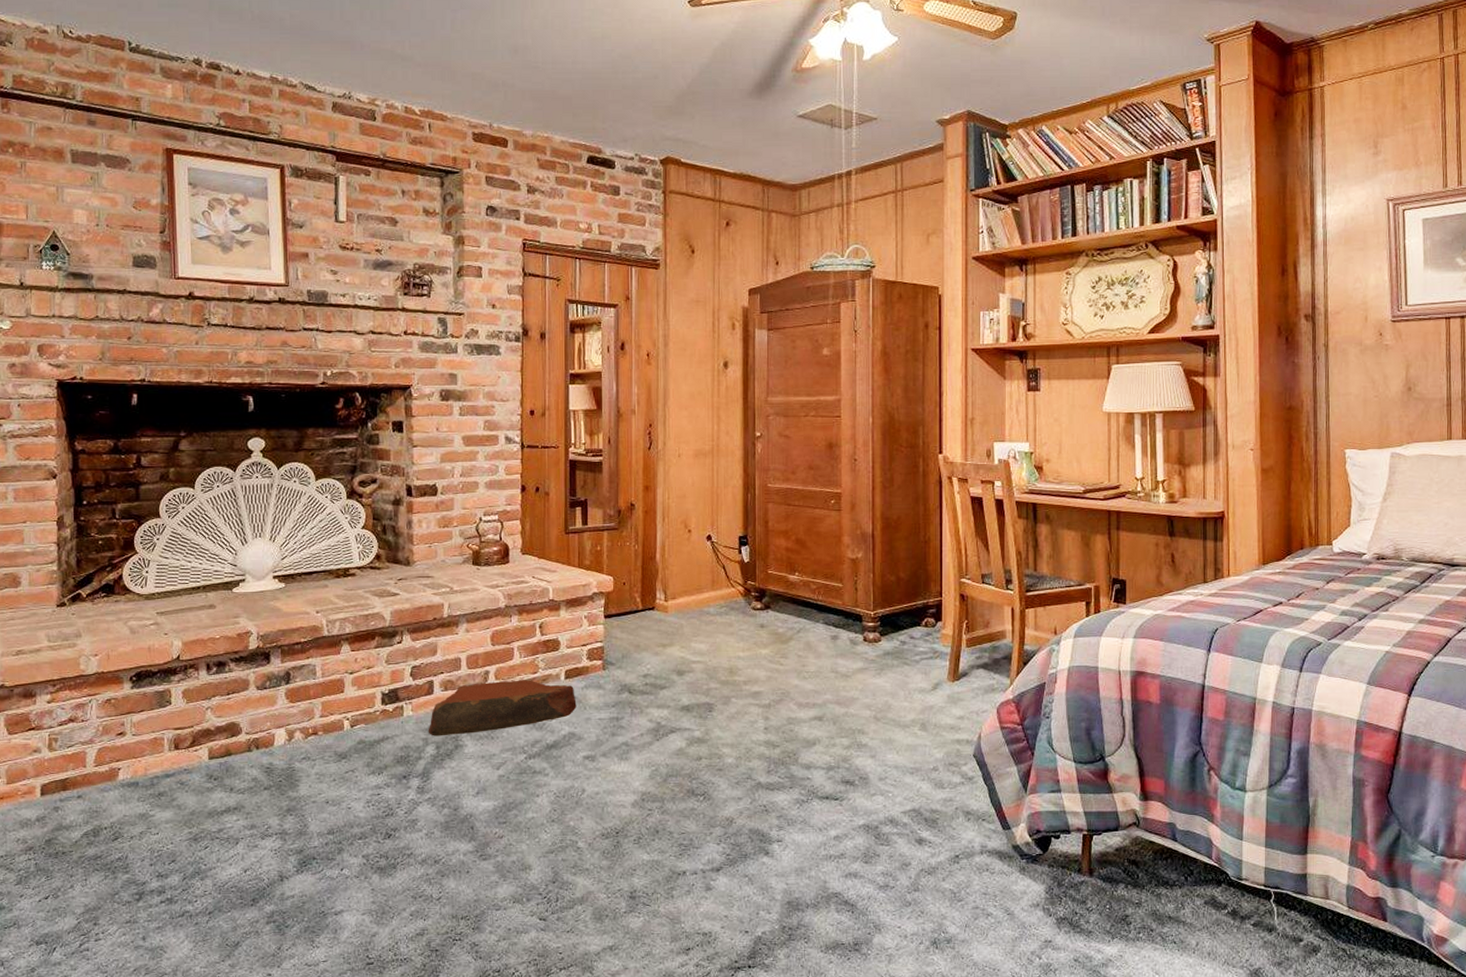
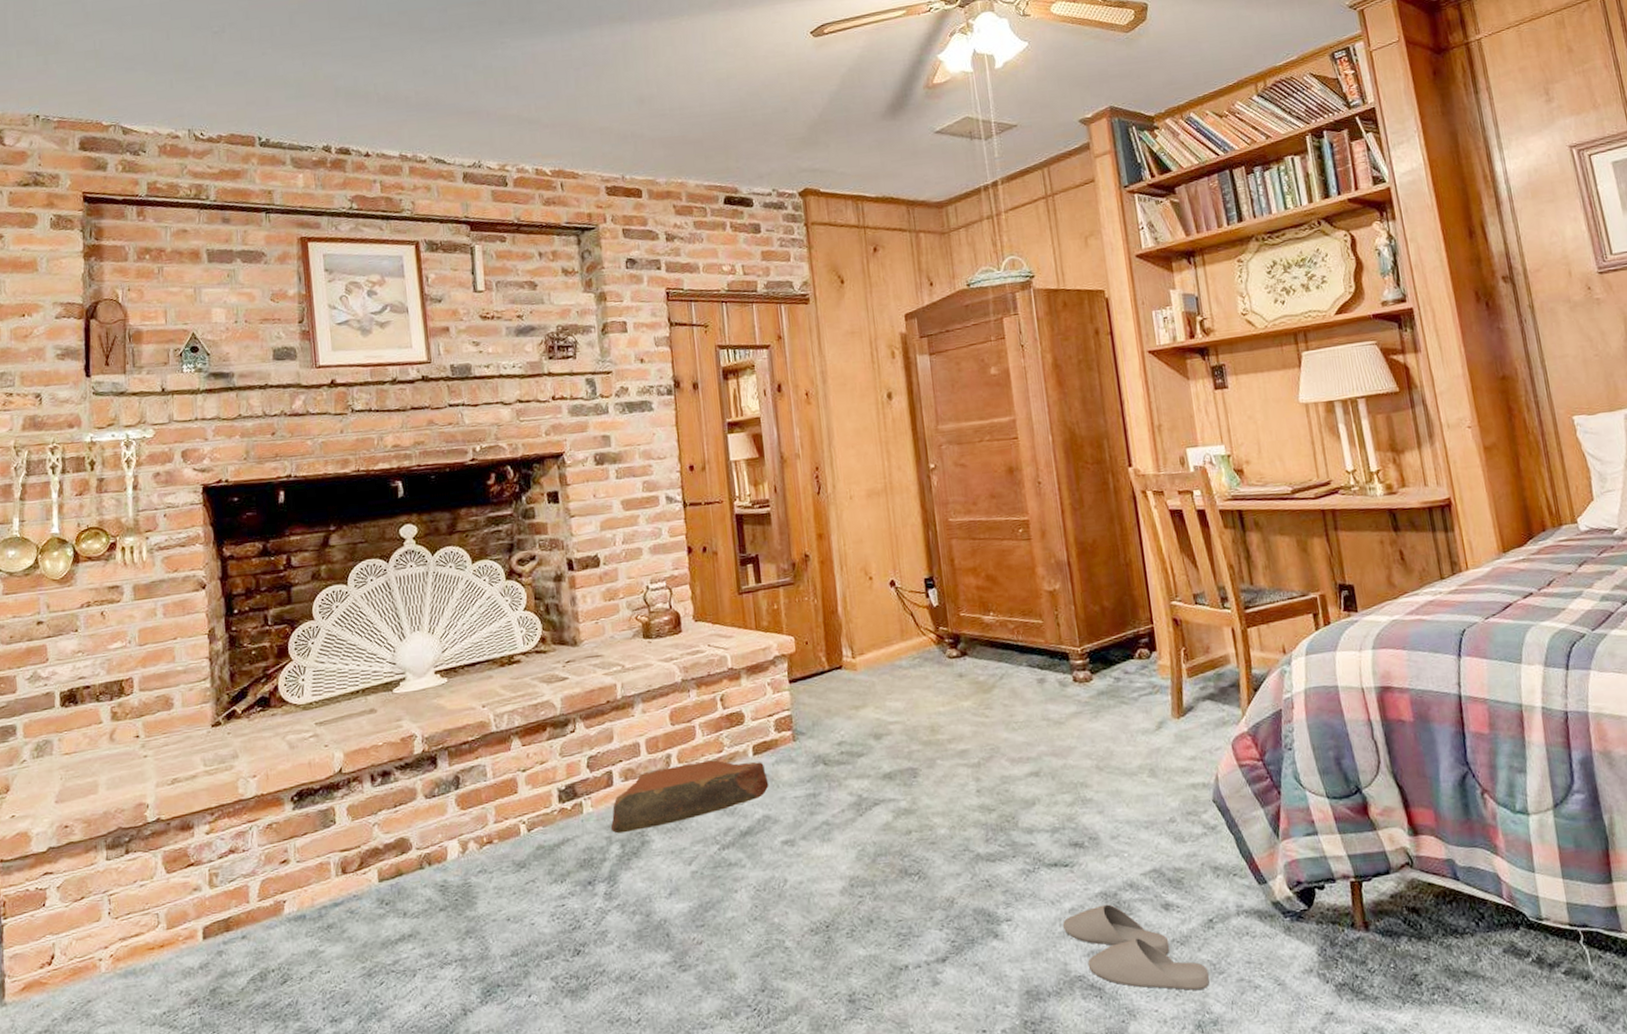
slippers: none [826,835,950,913] -> present [1062,904,1210,990]

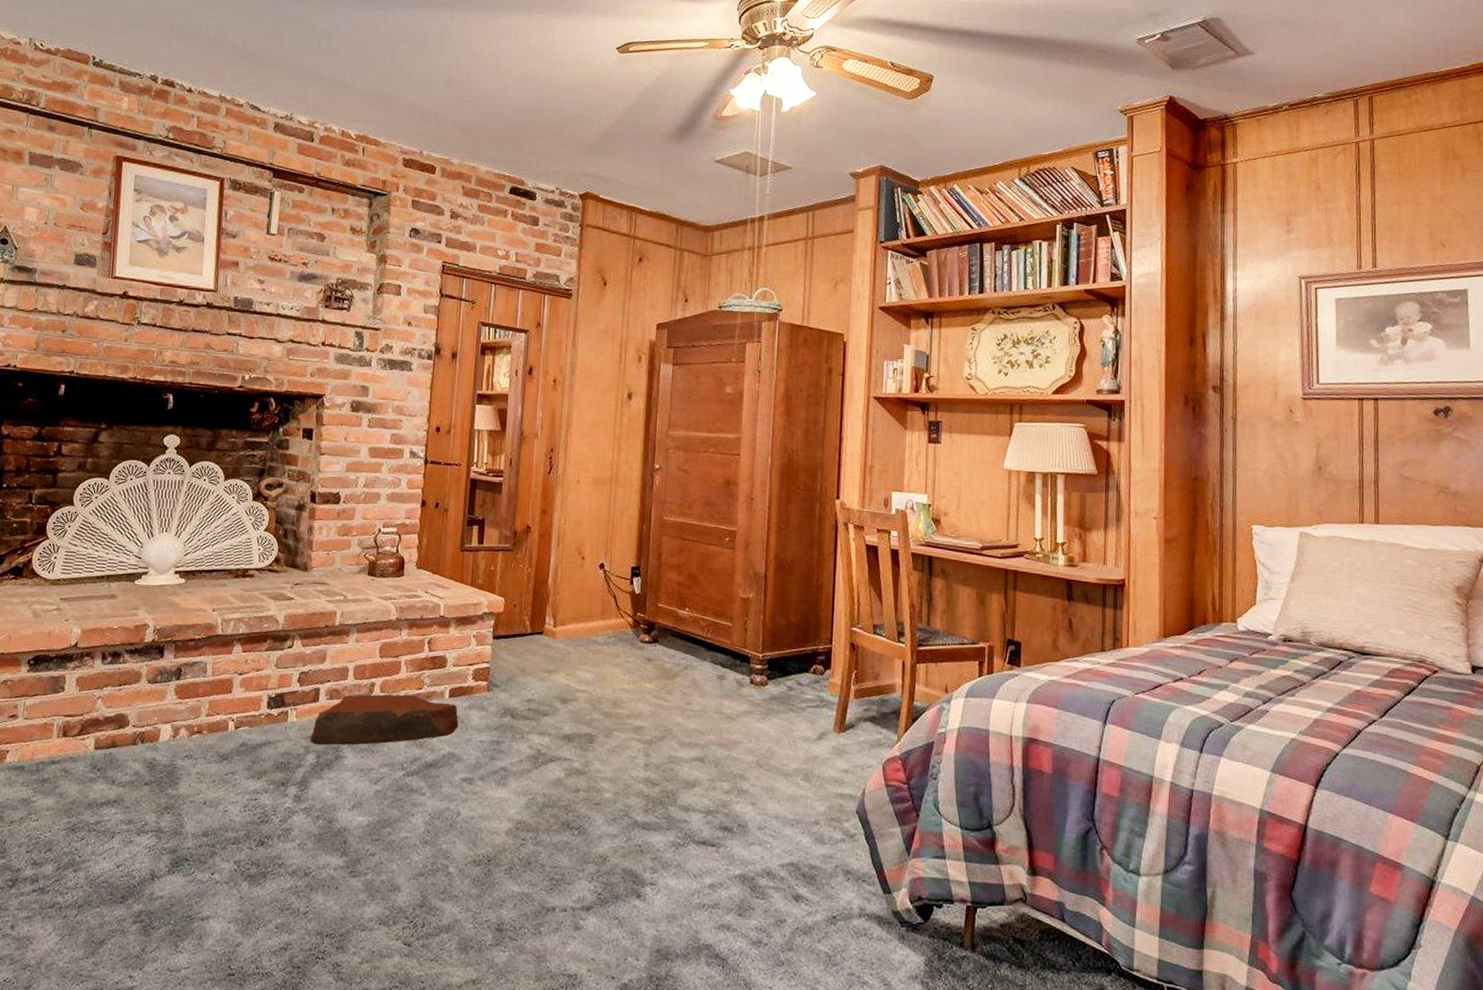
slippers: present [1062,904,1210,990] -> none [700,886,824,976]

